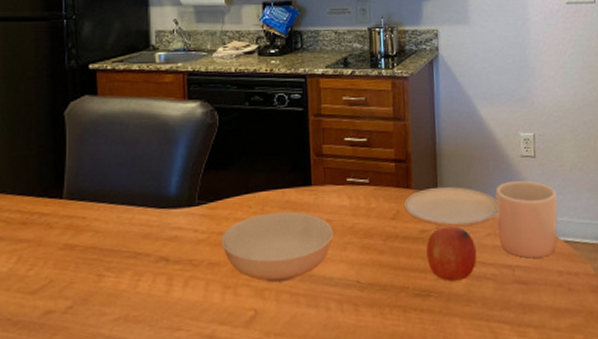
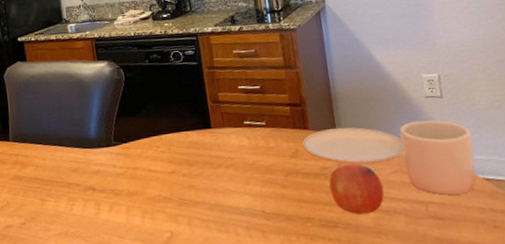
bowl: present [221,211,334,283] -> none [136,150,236,210]

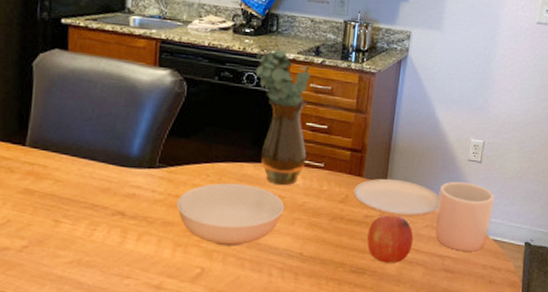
bowl: none [136,150,236,210] -> present [176,183,285,247]
vase: none [176,22,247,147] -> present [255,43,312,185]

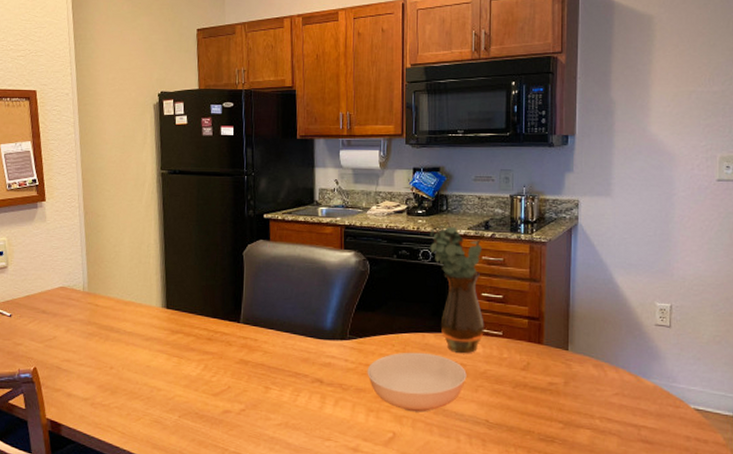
plate: present [354,179,440,216] -> none [535,346,628,384]
fruit: present [367,215,414,263] -> none [554,382,603,432]
mug: present [435,181,495,252] -> none [626,347,691,422]

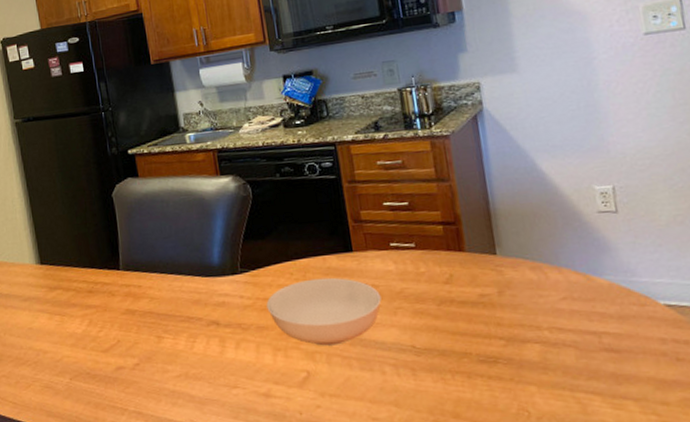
vase: present [429,222,484,353] -> none [311,129,394,273]

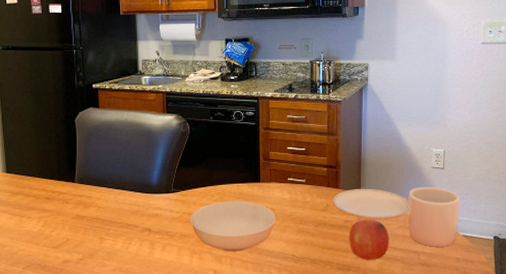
plate: none [458,248,574,290] -> present [333,189,409,219]
fruit: none [488,290,552,348] -> present [349,219,390,260]
mug: none [568,238,656,324] -> present [408,186,461,247]

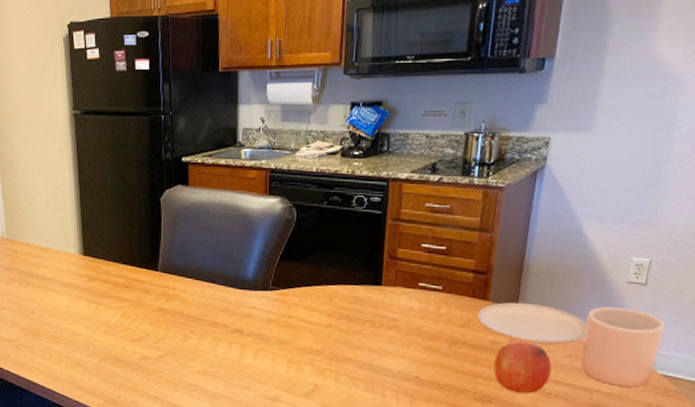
bowl: present [190,200,276,252] -> none [289,305,398,366]

